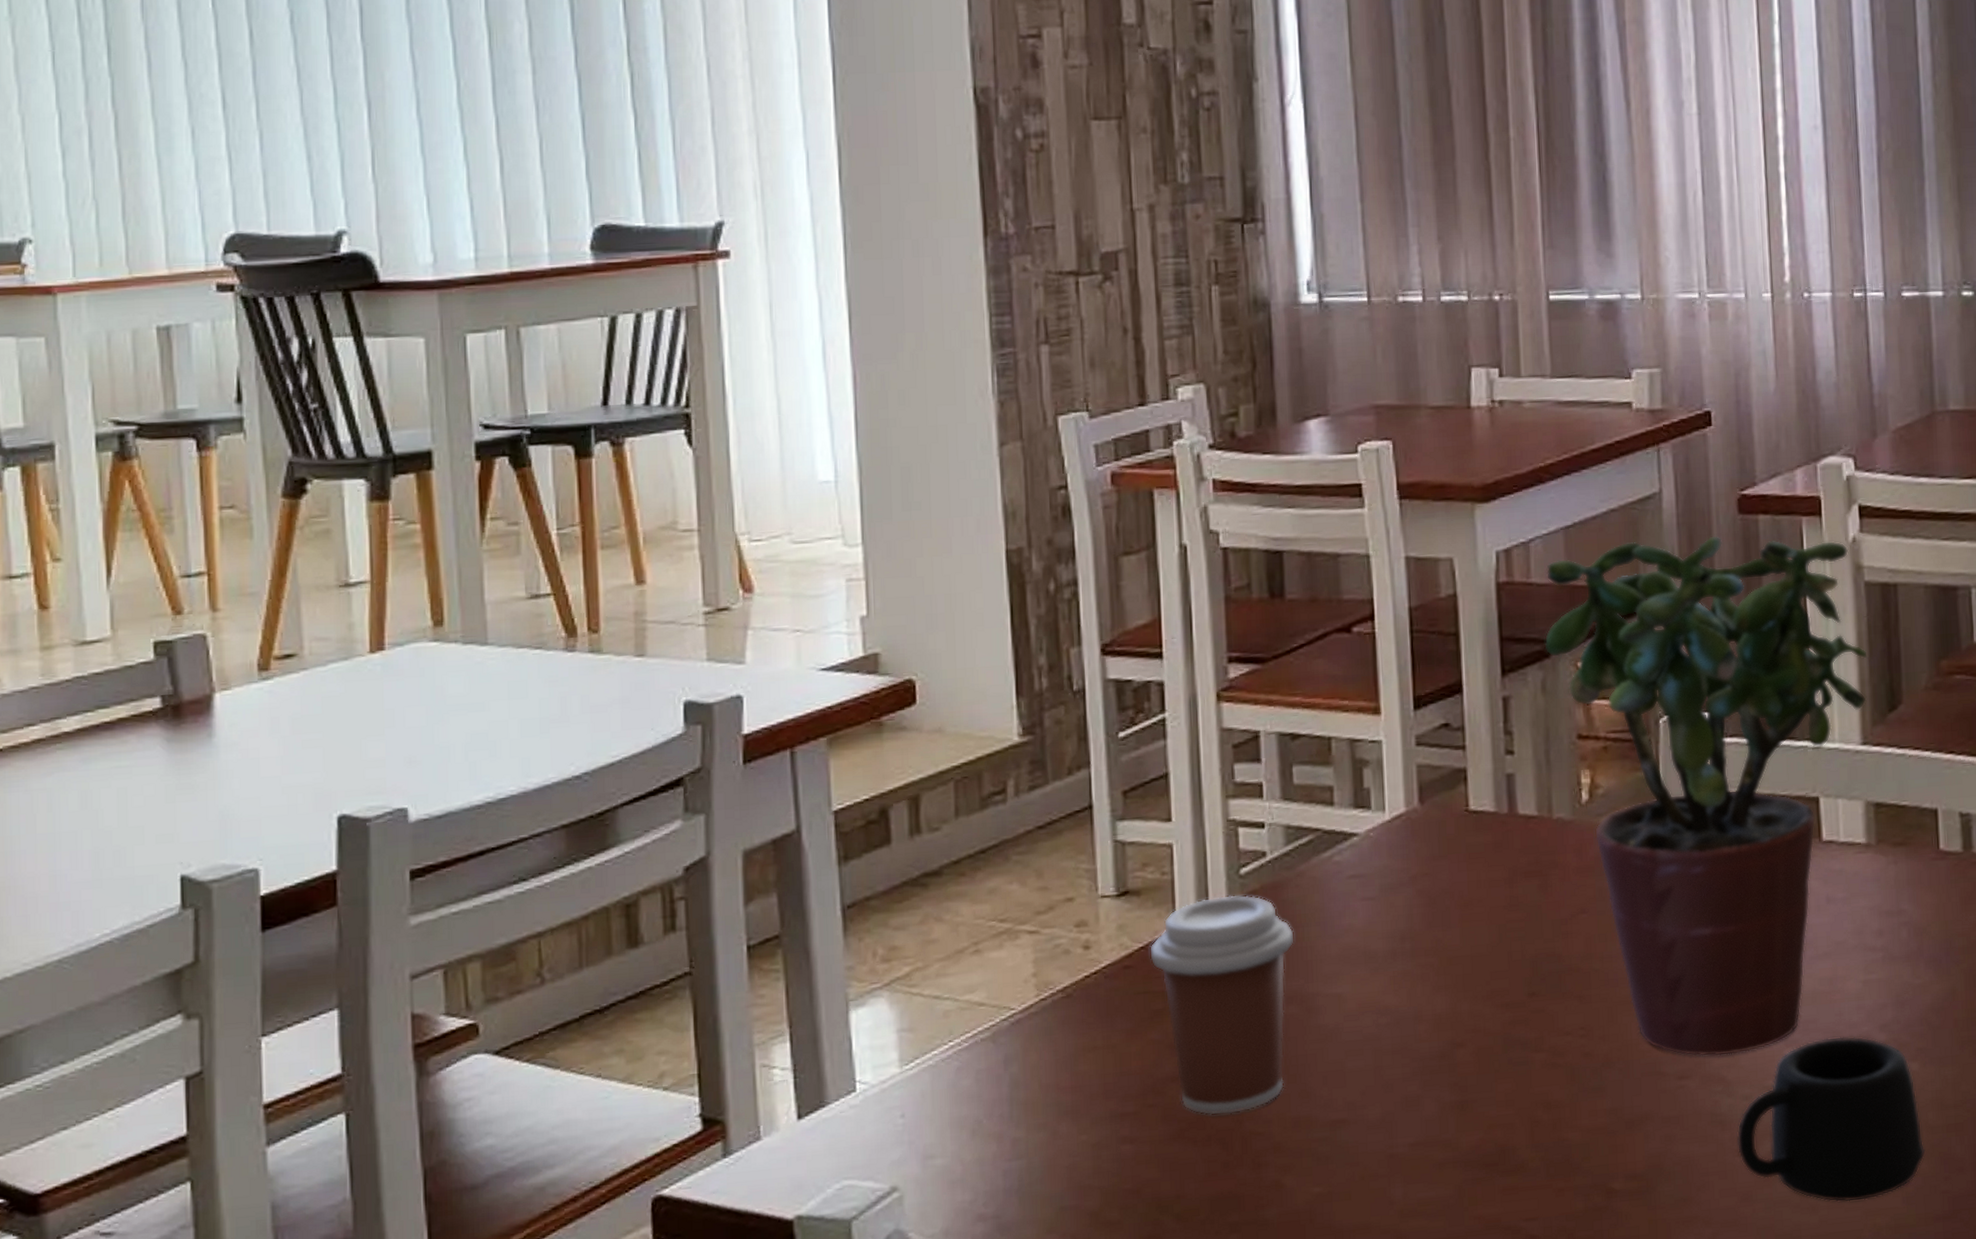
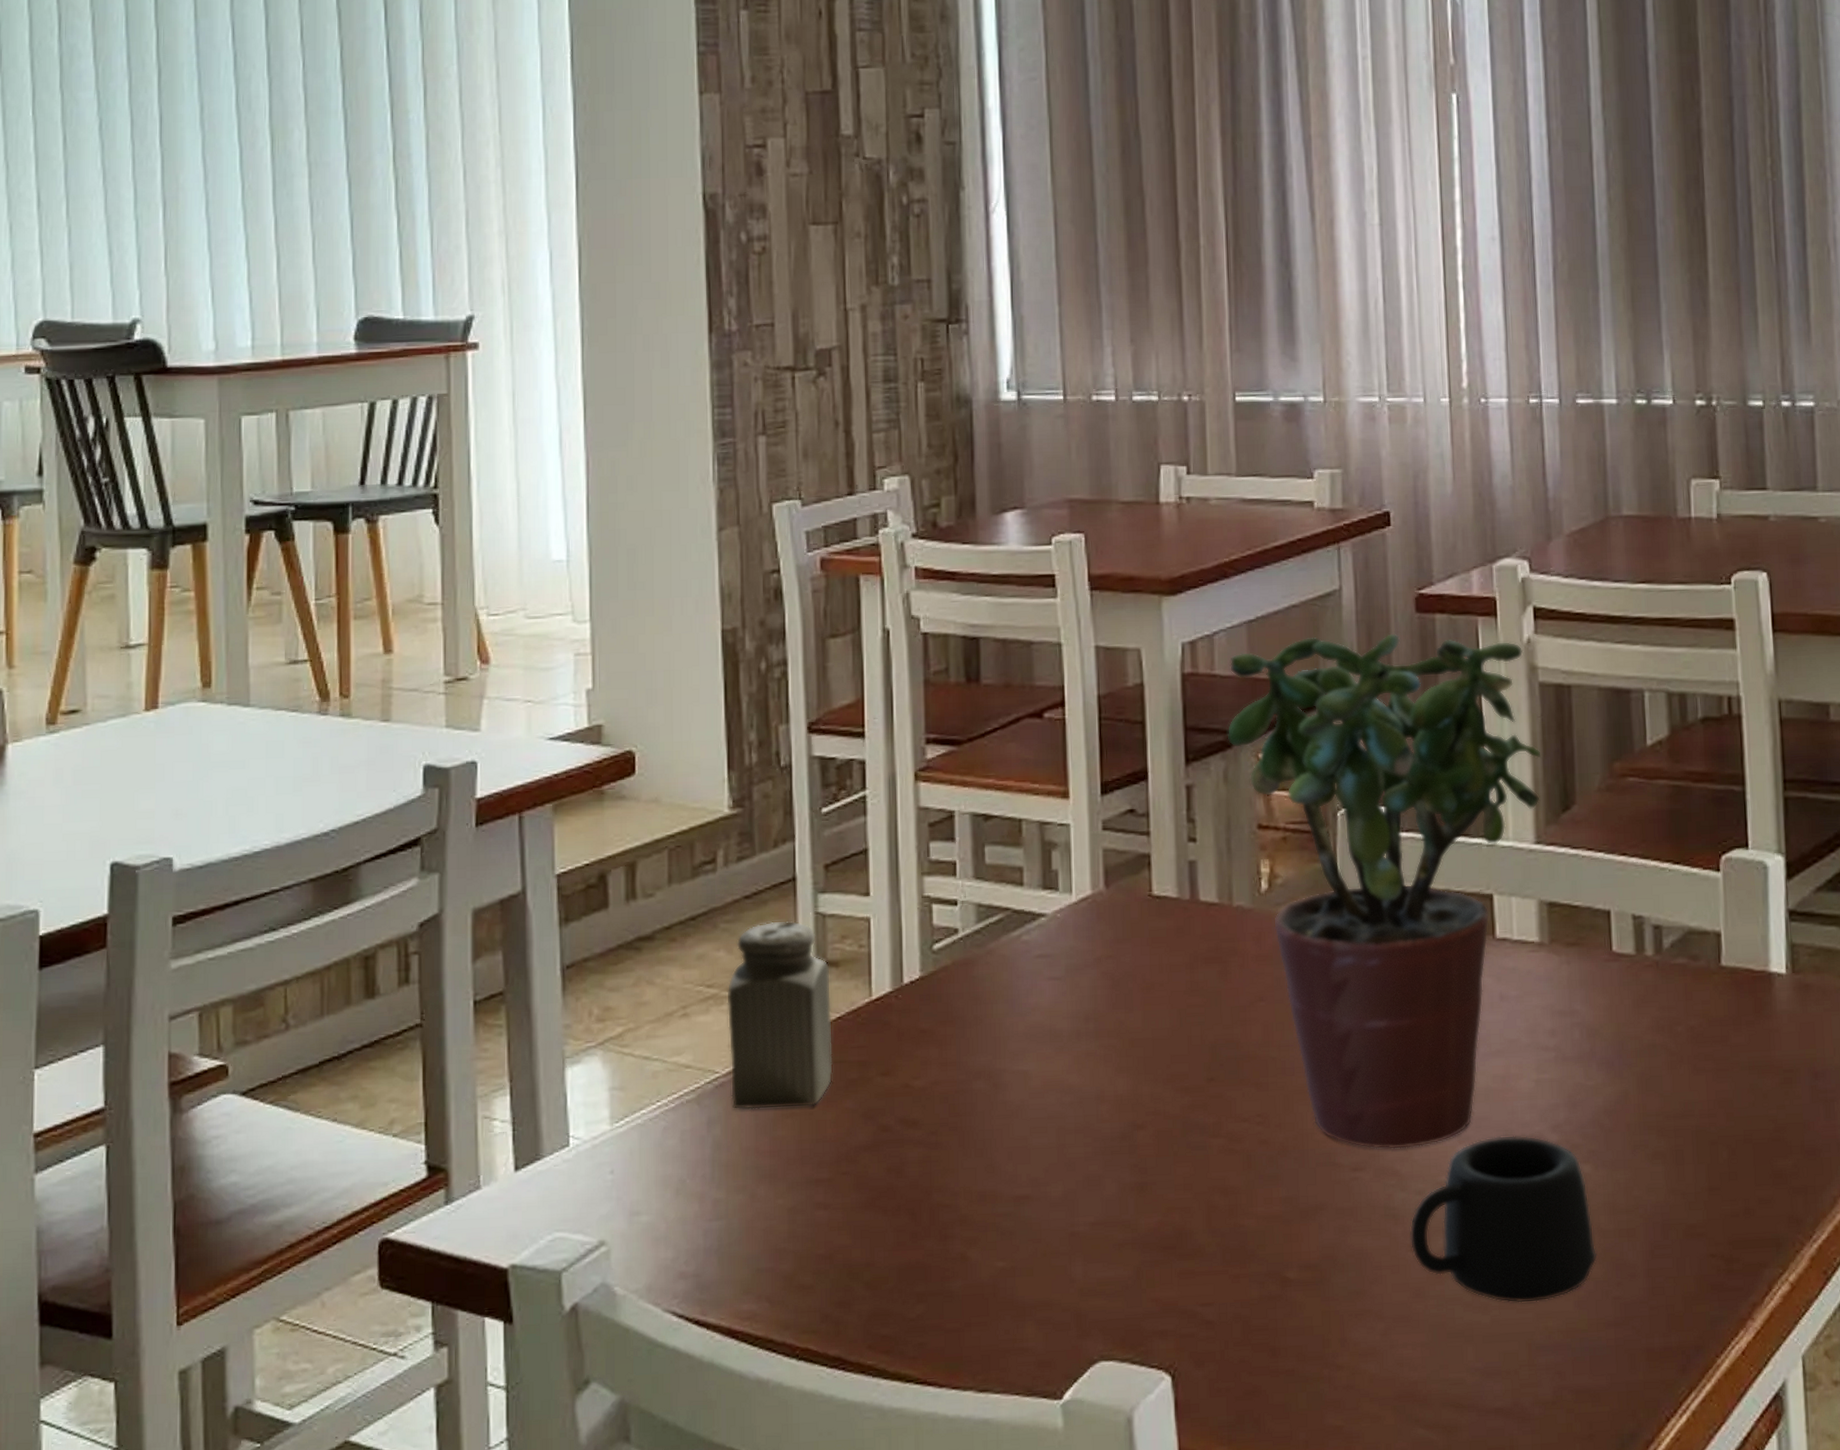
salt shaker: none [1021,849,1137,1047] -> present [727,920,833,1110]
coffee cup: present [1149,894,1295,1116] -> none [845,969,984,1186]

